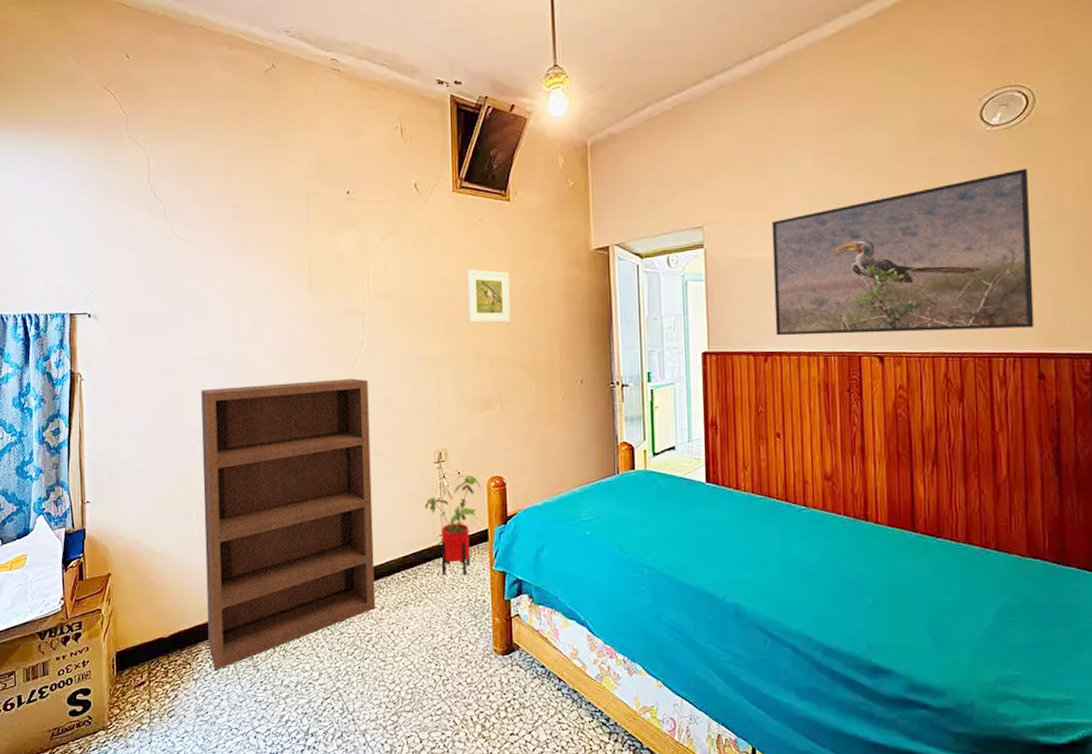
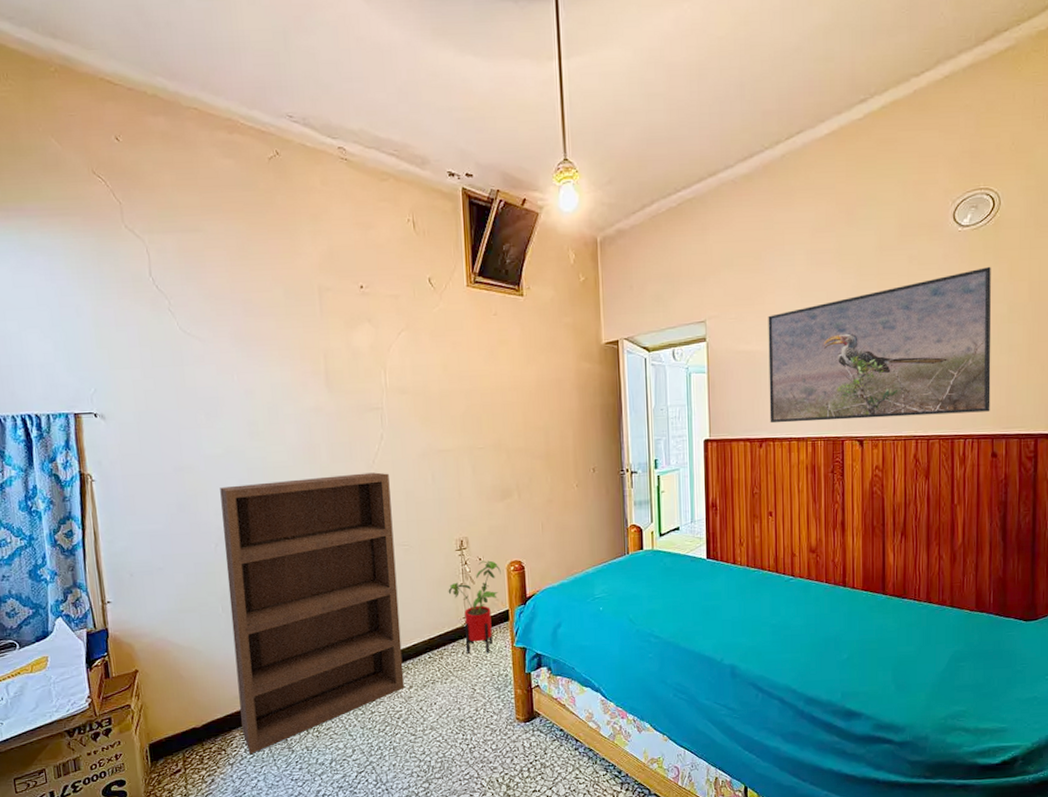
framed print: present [466,269,511,323] -> none [482,364,527,416]

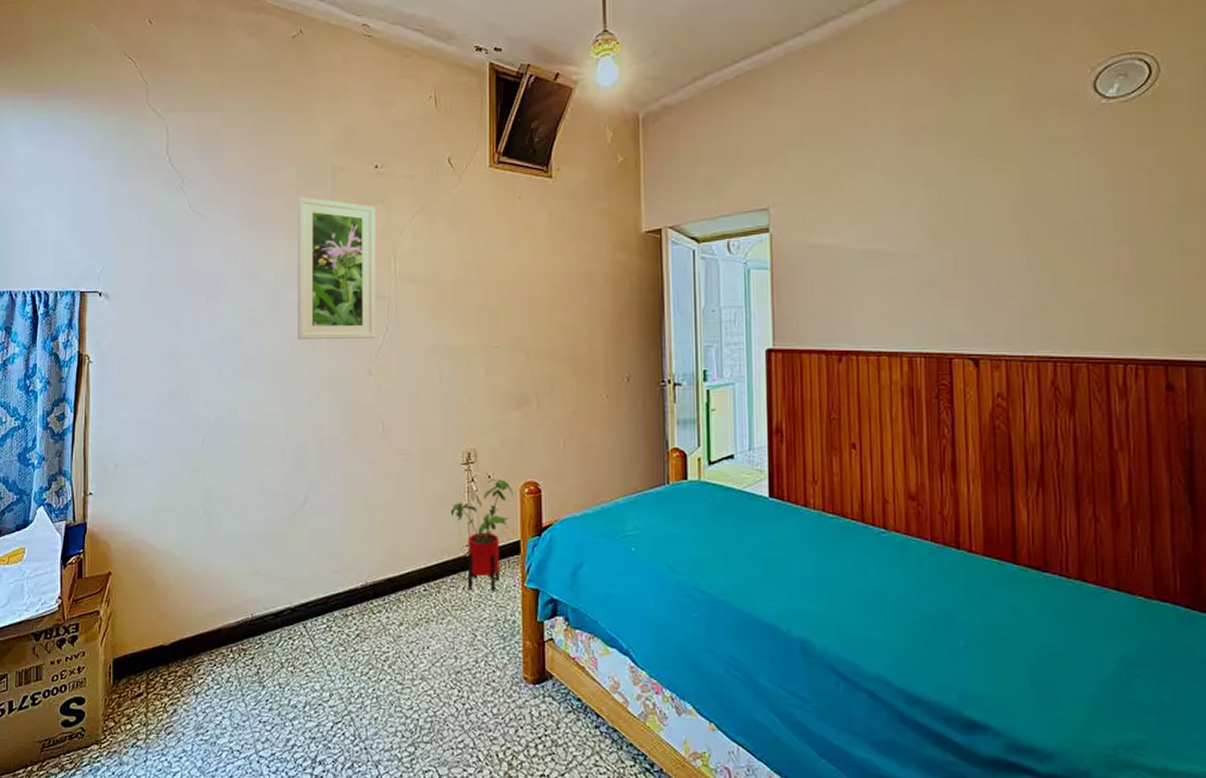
bookcase: present [220,472,404,755] -> none [212,368,394,685]
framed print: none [287,316,372,450] -> present [297,197,376,339]
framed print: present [768,266,992,424] -> none [848,146,1161,333]

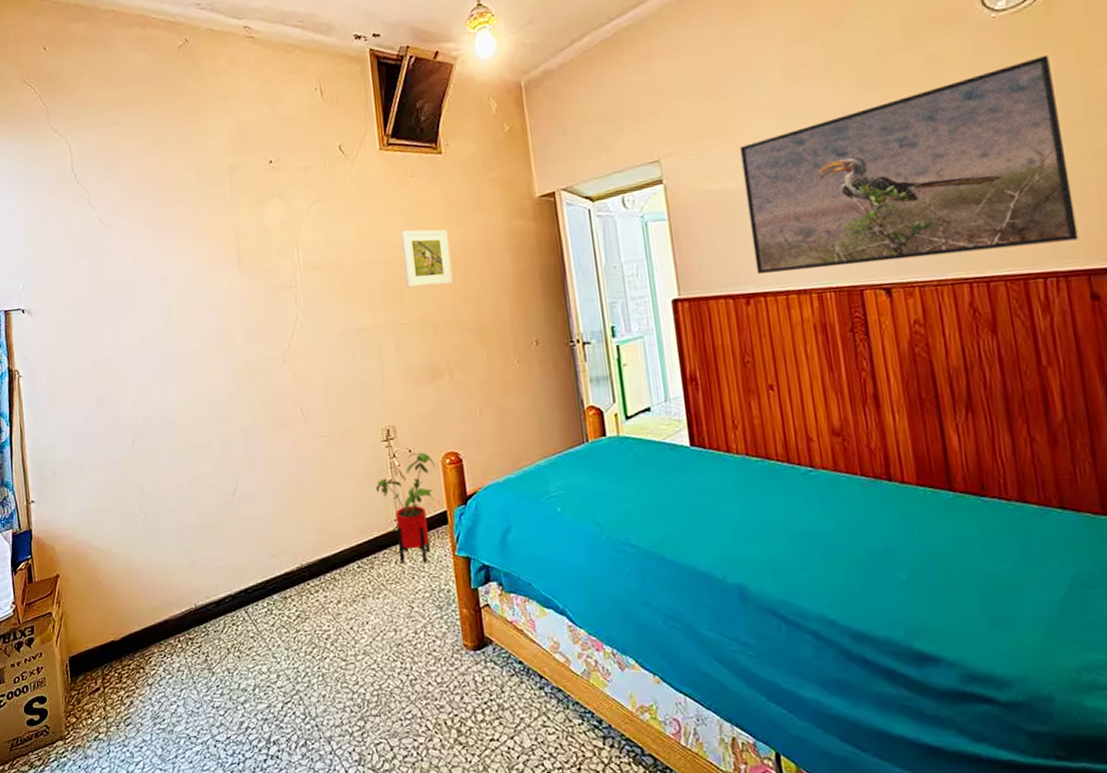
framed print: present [297,197,376,339] -> none [199,198,287,335]
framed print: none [503,252,551,312] -> present [401,229,453,288]
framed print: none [848,146,1161,333] -> present [740,54,1079,275]

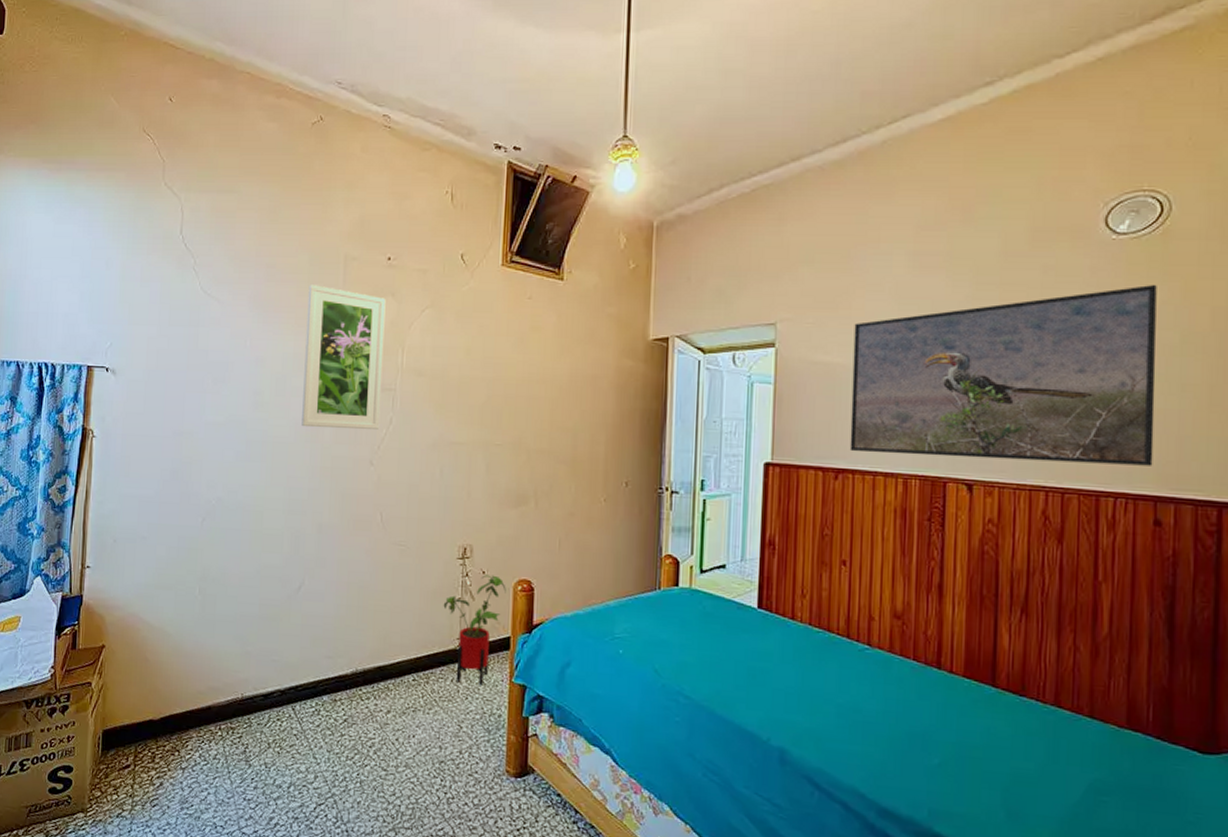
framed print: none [199,198,287,335] -> present [302,285,386,429]
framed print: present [401,229,453,288] -> none [507,351,556,413]

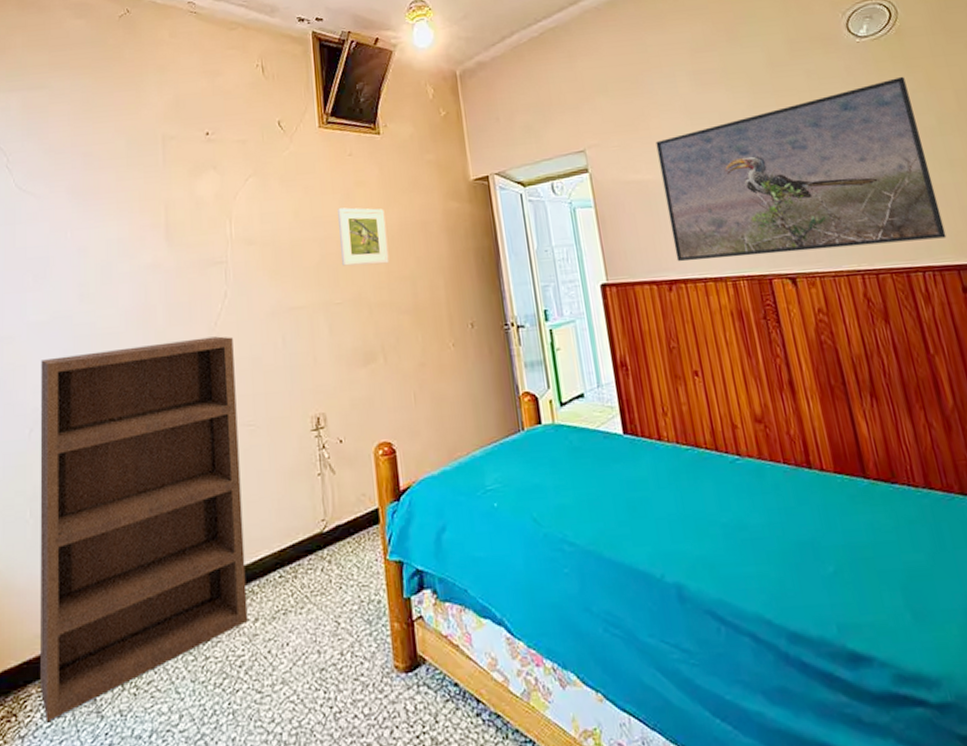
bookcase: none [200,457,393,762] -> present [40,336,248,723]
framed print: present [302,285,386,429] -> none [128,167,215,312]
house plant: present [443,574,506,686] -> none [302,442,367,571]
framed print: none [507,351,556,413] -> present [338,207,389,266]

